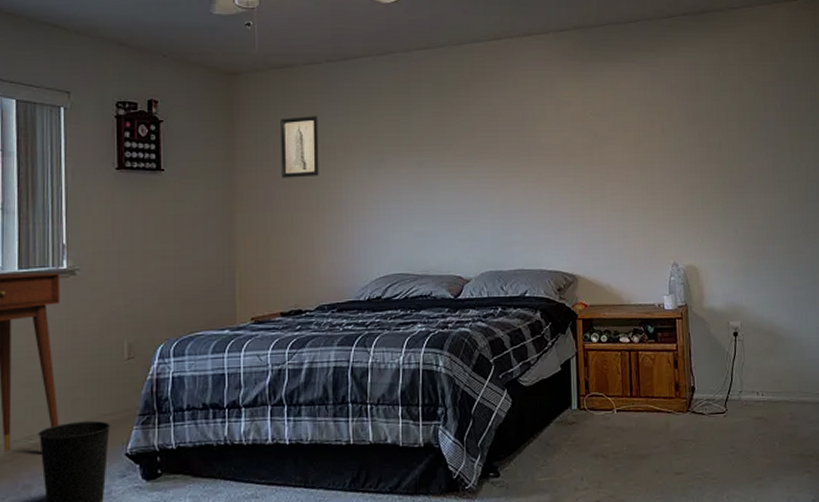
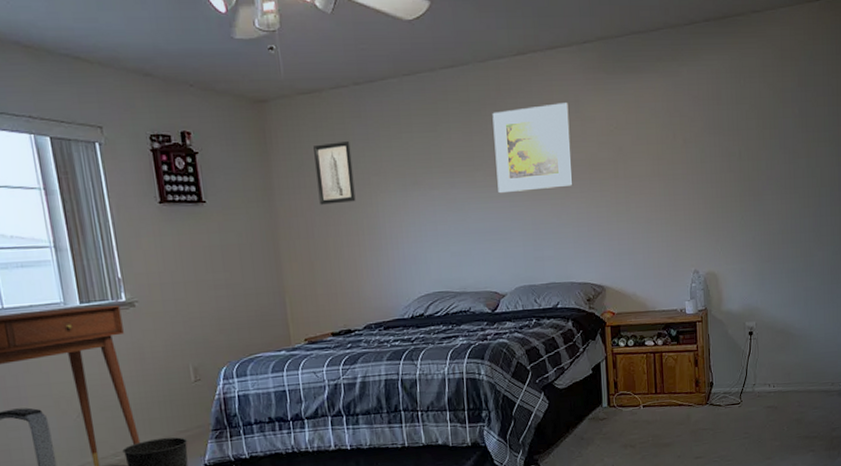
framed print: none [465,87,546,175] -> present [492,103,573,194]

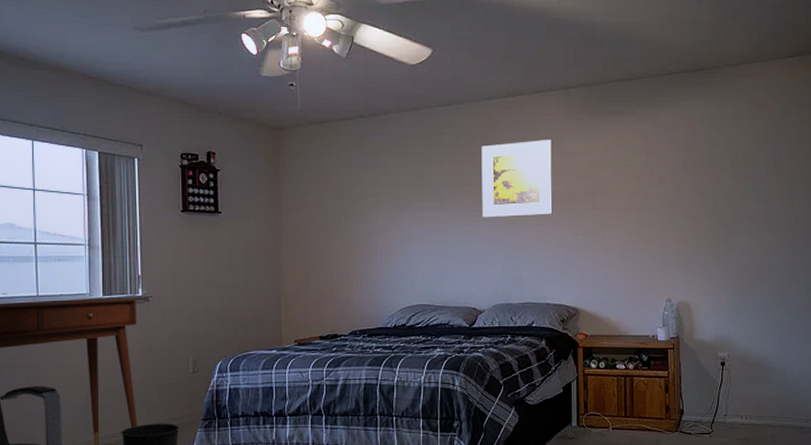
wall art: present [313,141,356,205] -> none [320,166,353,220]

